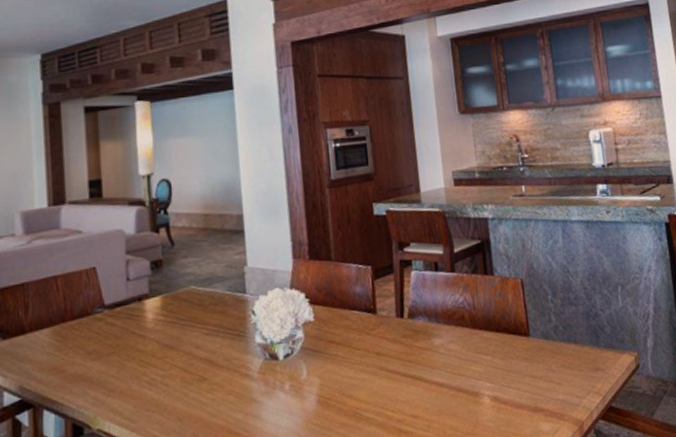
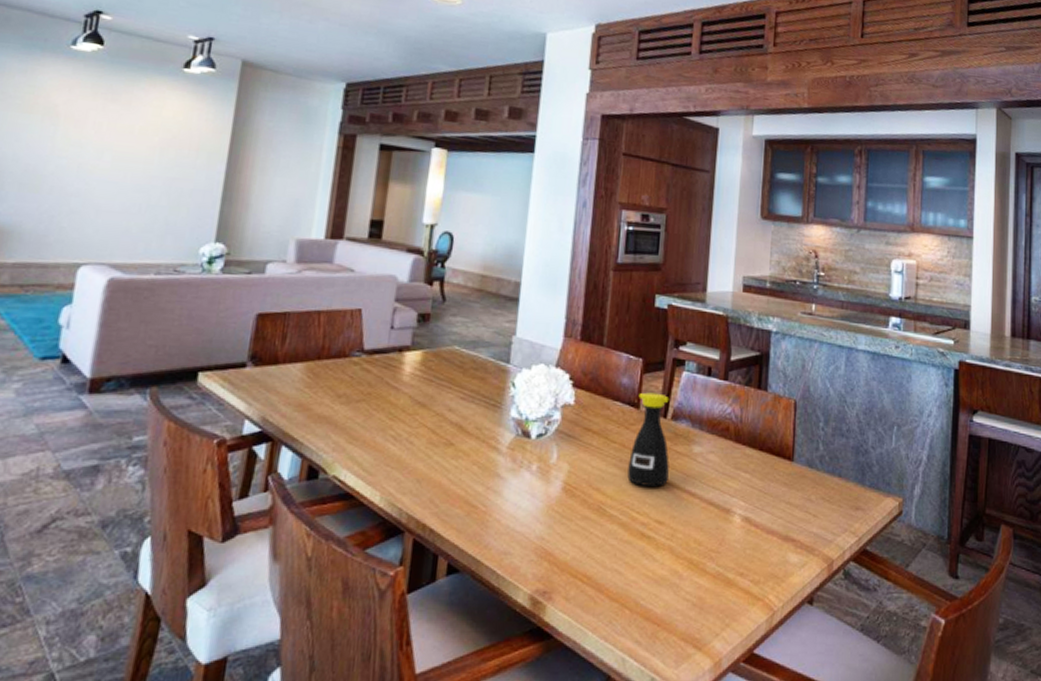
bottle: none [373,295,415,386] -> present [627,392,670,487]

